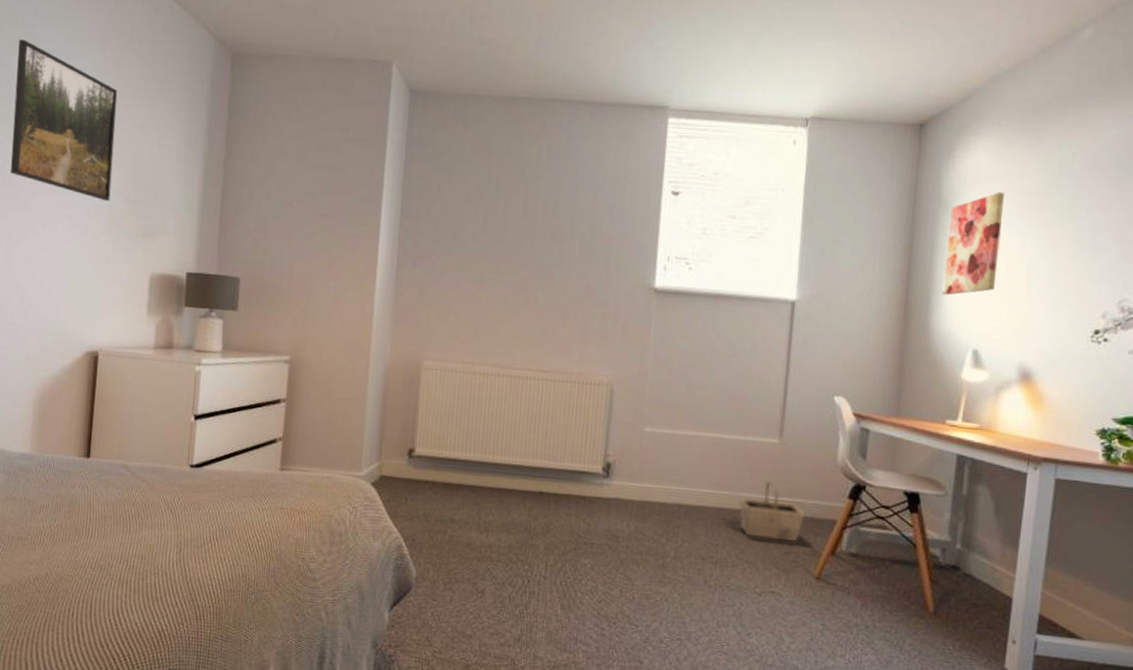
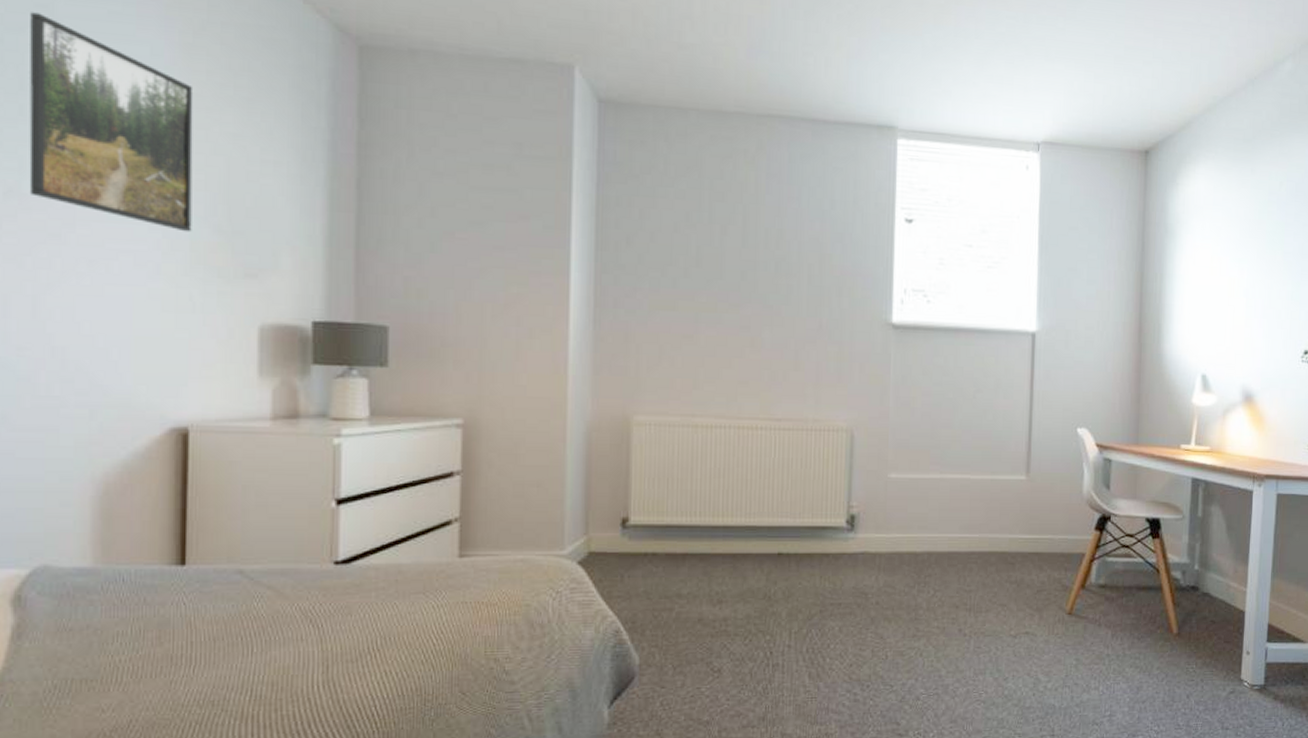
basket: present [739,481,805,541] -> none [990,519,1054,580]
wall art: present [942,192,1005,295] -> none [1172,219,1224,322]

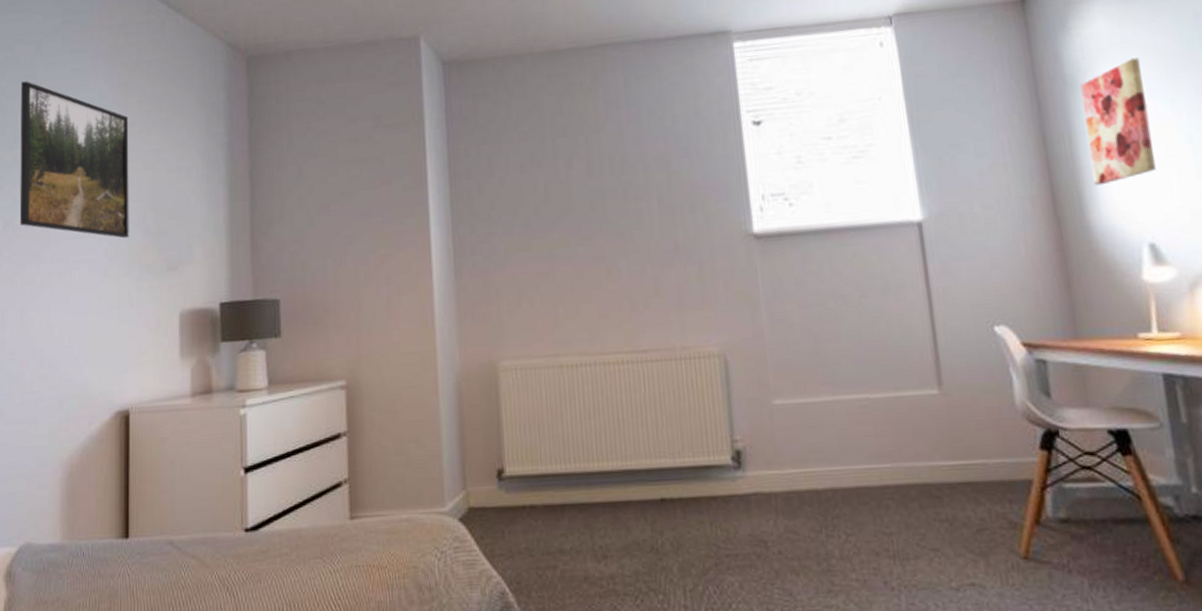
wall art: none [1172,219,1224,322] -> present [1080,58,1156,186]

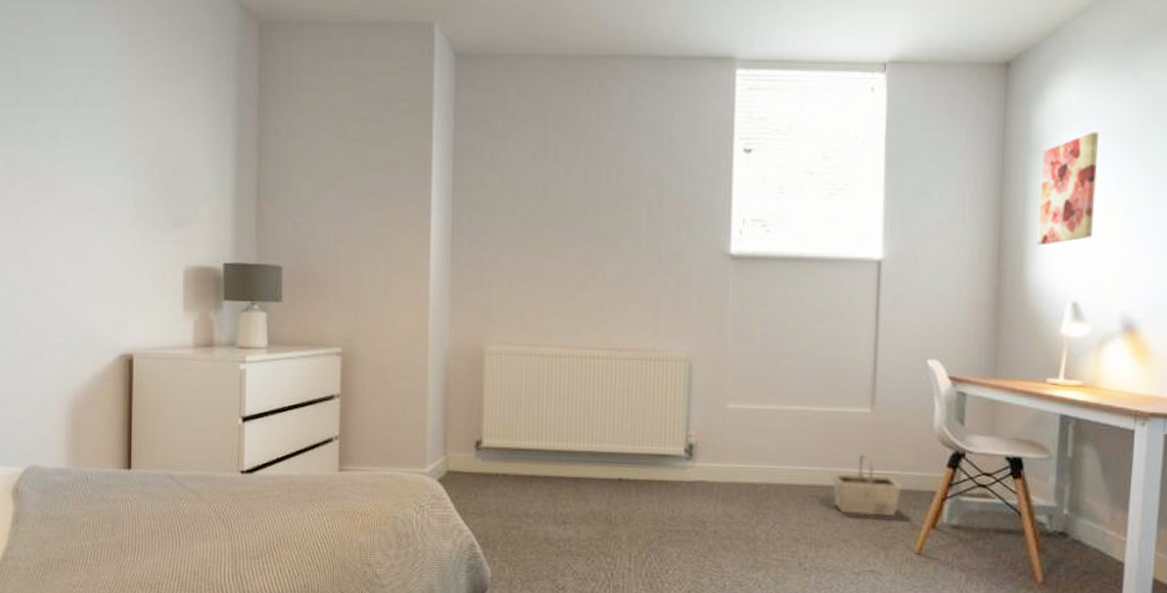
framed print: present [19,81,129,239] -> none [23,17,136,191]
basket: none [906,442,992,517] -> present [832,454,902,516]

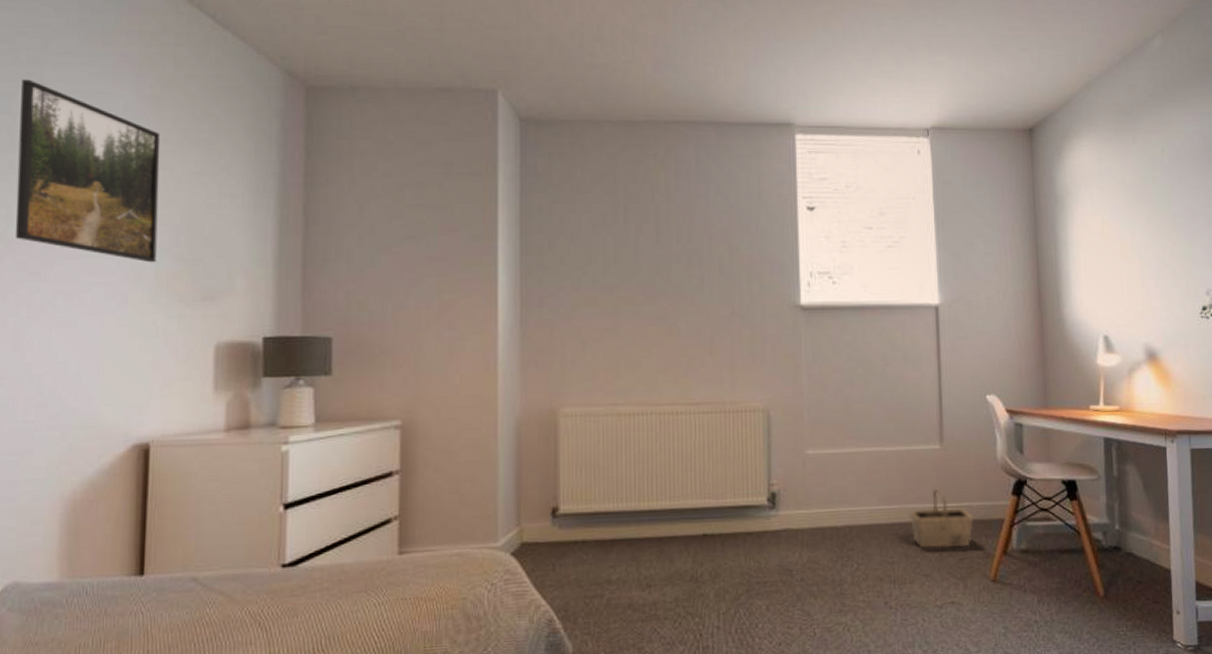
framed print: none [23,17,136,191] -> present [14,79,161,263]
wall art: present [1037,132,1099,246] -> none [1067,187,1114,287]

